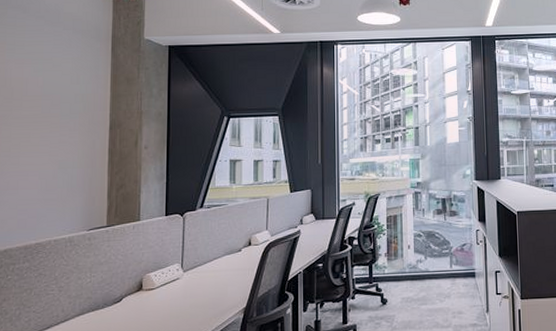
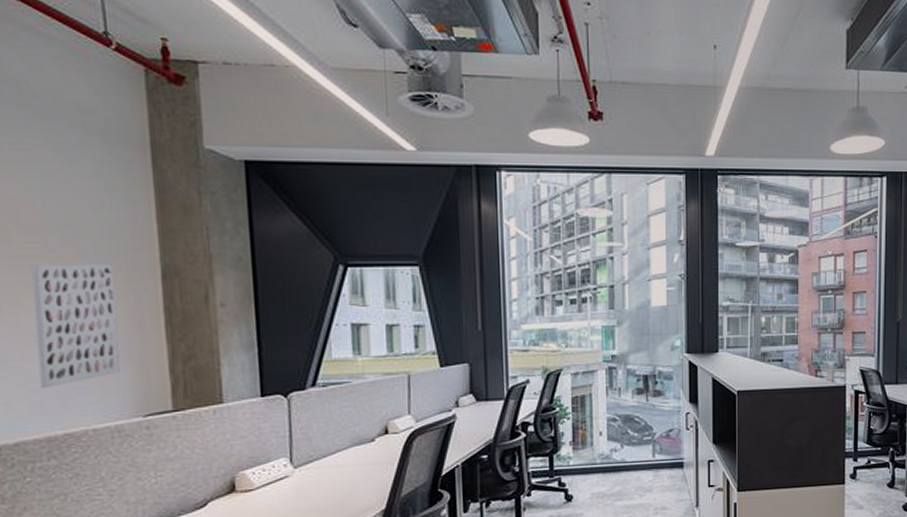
wall art: none [26,119,80,209] -> present [31,263,120,388]

